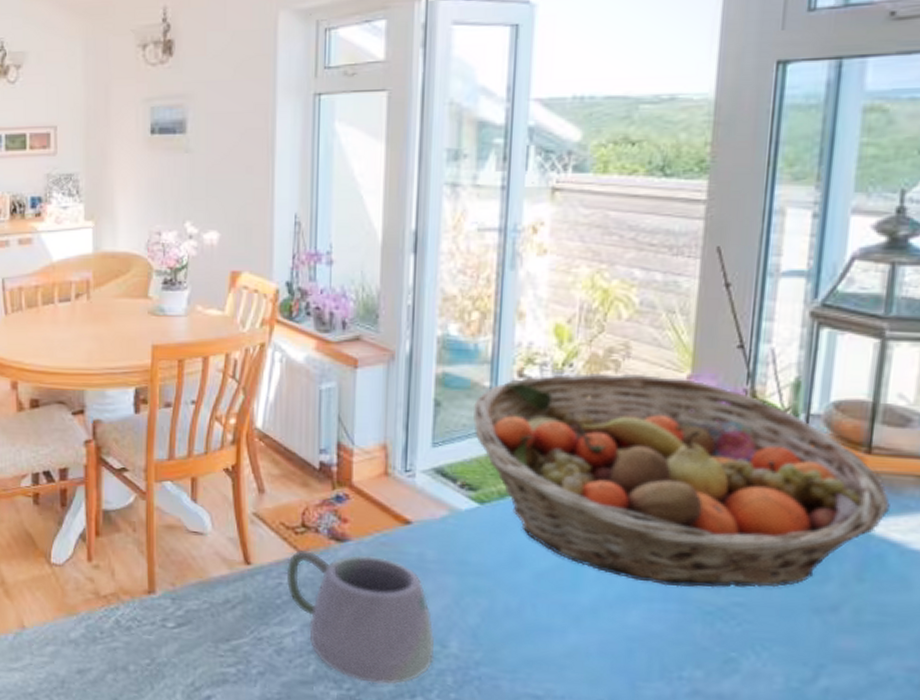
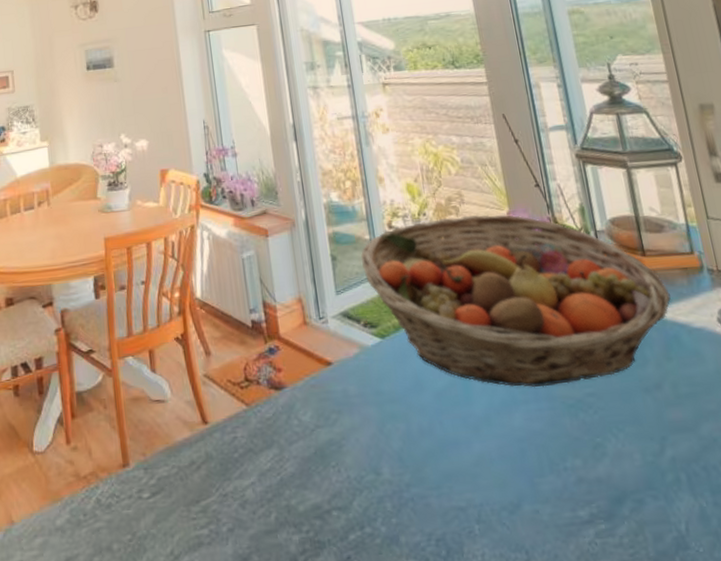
mug: present [286,549,435,685] -> none [238,398,372,522]

